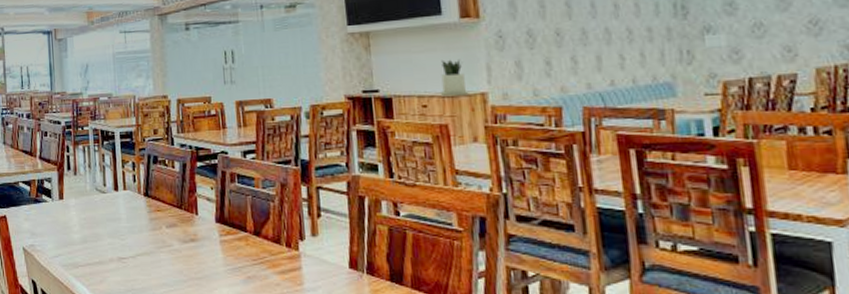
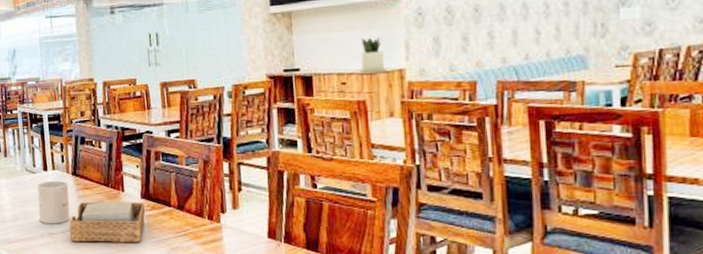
mug: none [107,201,141,248] -> present [37,180,70,224]
napkin holder: none [140,225,221,271] -> present [69,201,146,243]

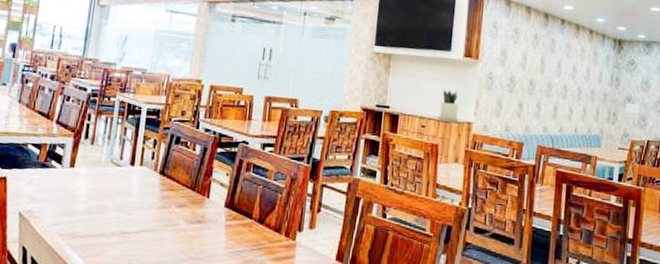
mug: present [37,180,70,224] -> none [114,176,153,224]
napkin holder: present [69,201,146,243] -> none [143,203,227,252]

